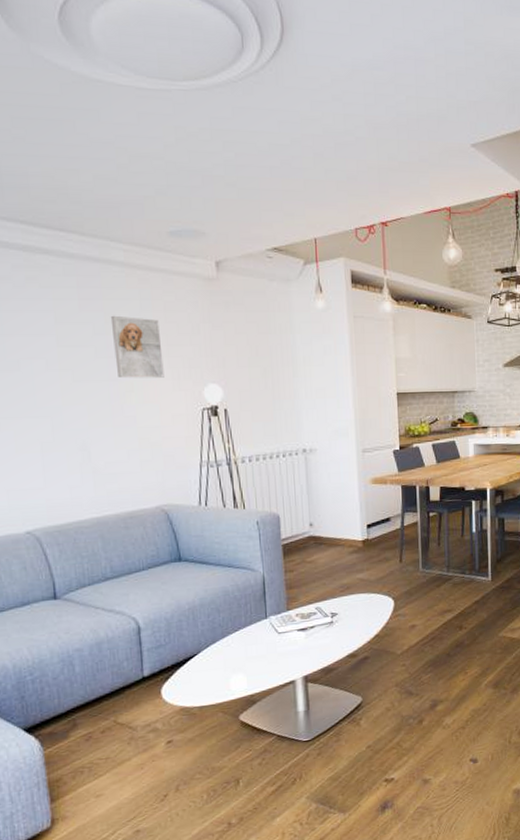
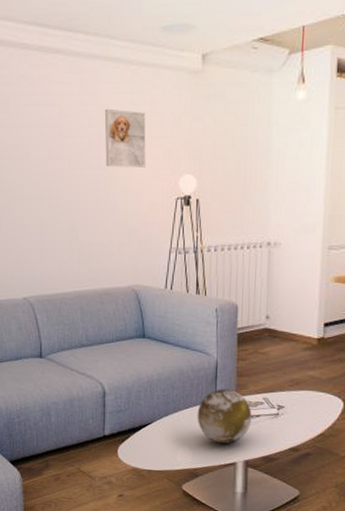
decorative orb: none [248,604,307,663] -> present [197,389,252,444]

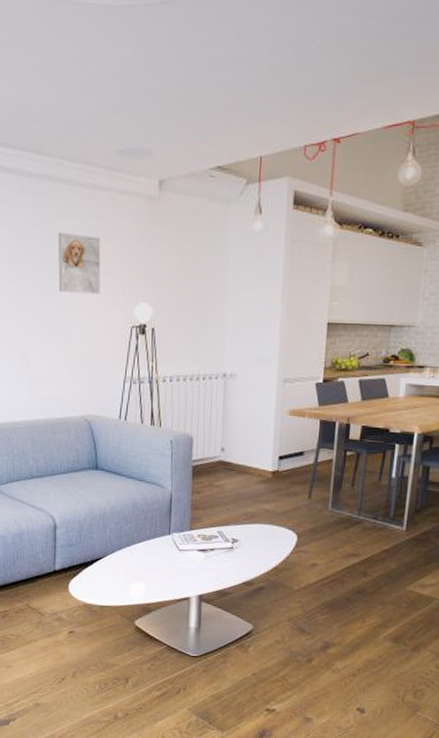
decorative orb: present [197,389,252,444] -> none [150,522,206,579]

